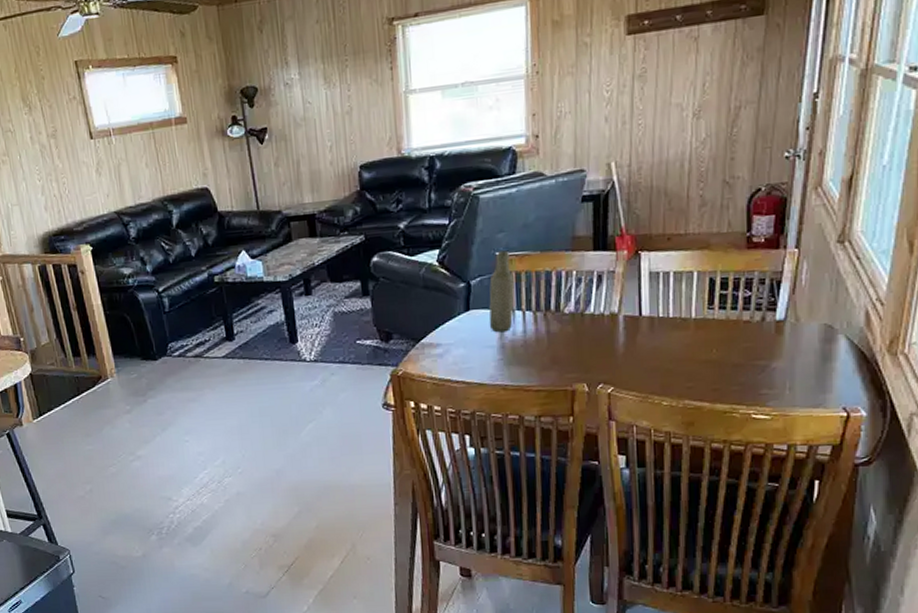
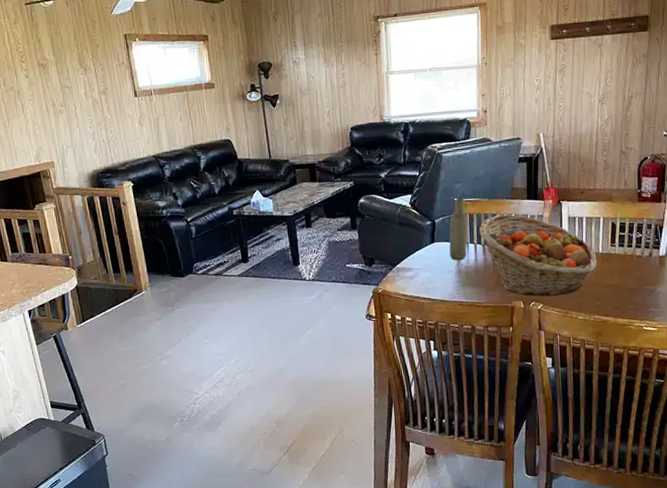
fruit basket: none [528,270,689,377] -> present [479,214,598,297]

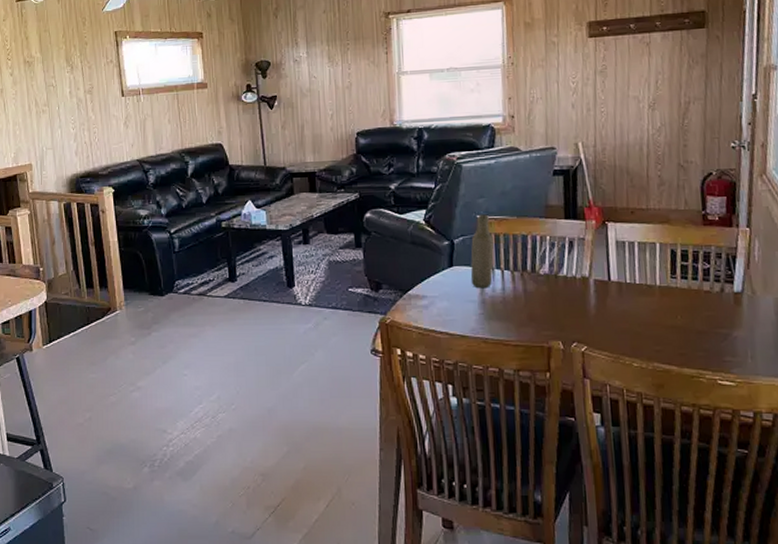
fruit basket: present [479,214,598,297] -> none [506,235,655,337]

